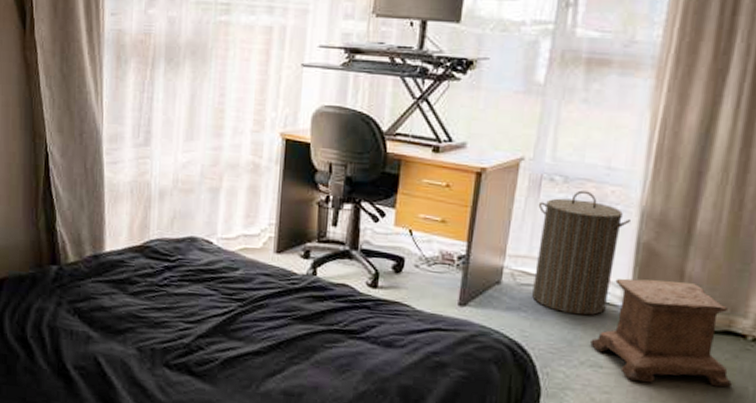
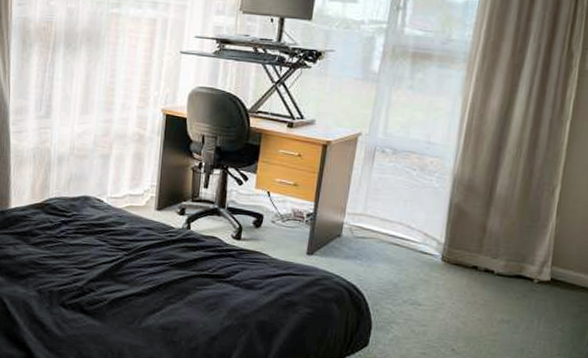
laundry hamper: present [532,190,632,316] -> none [366,160,446,263]
stool: present [590,278,732,387] -> none [412,232,521,320]

